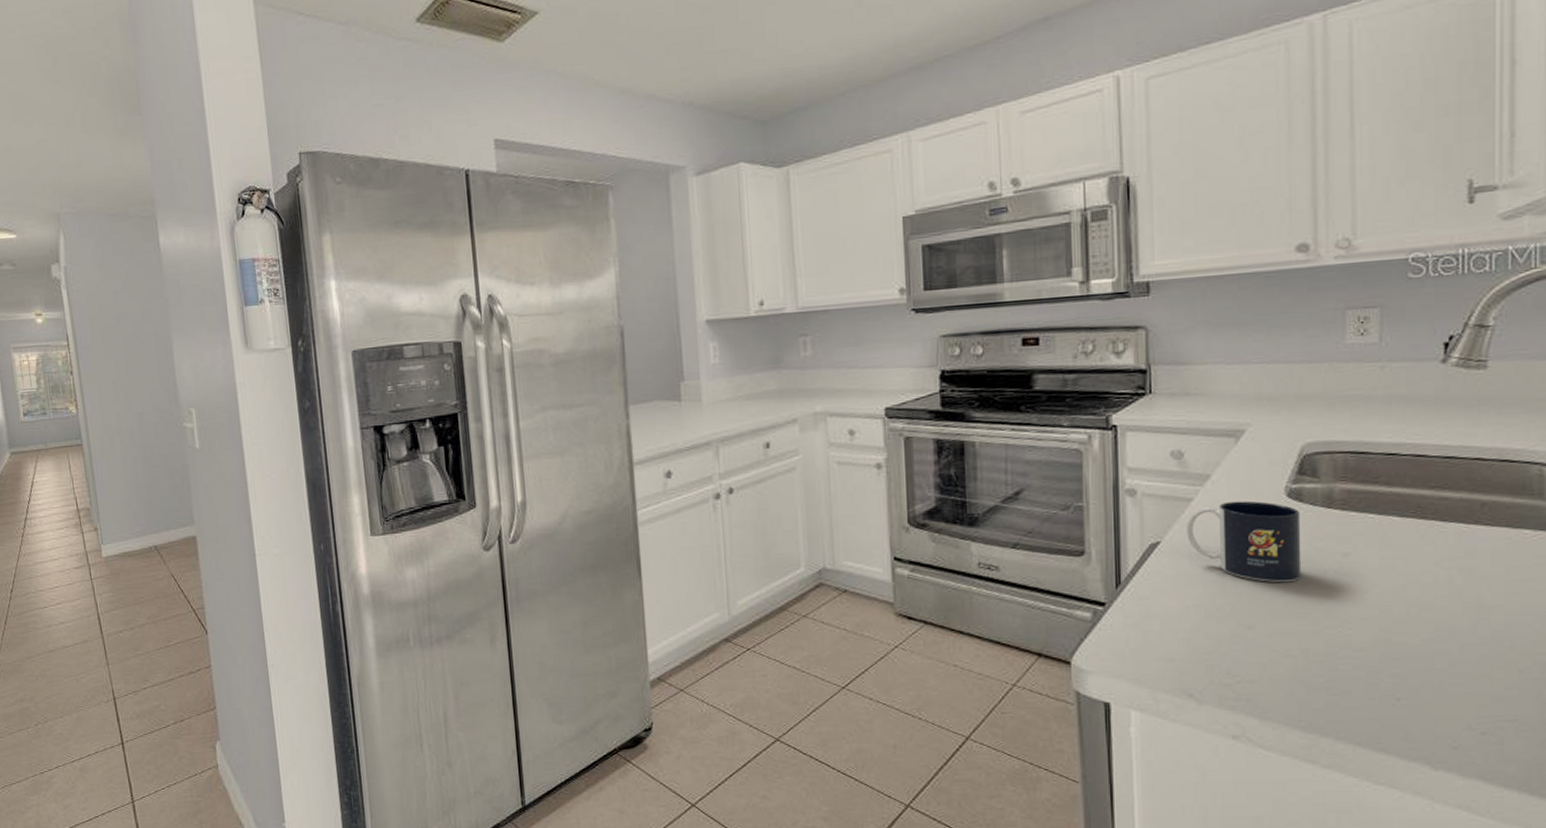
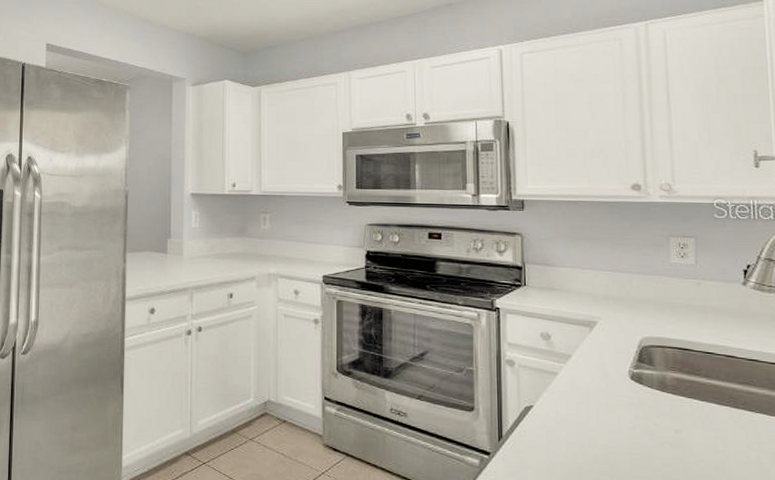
mug: present [1186,500,1302,582] -> none [553,378,644,449]

